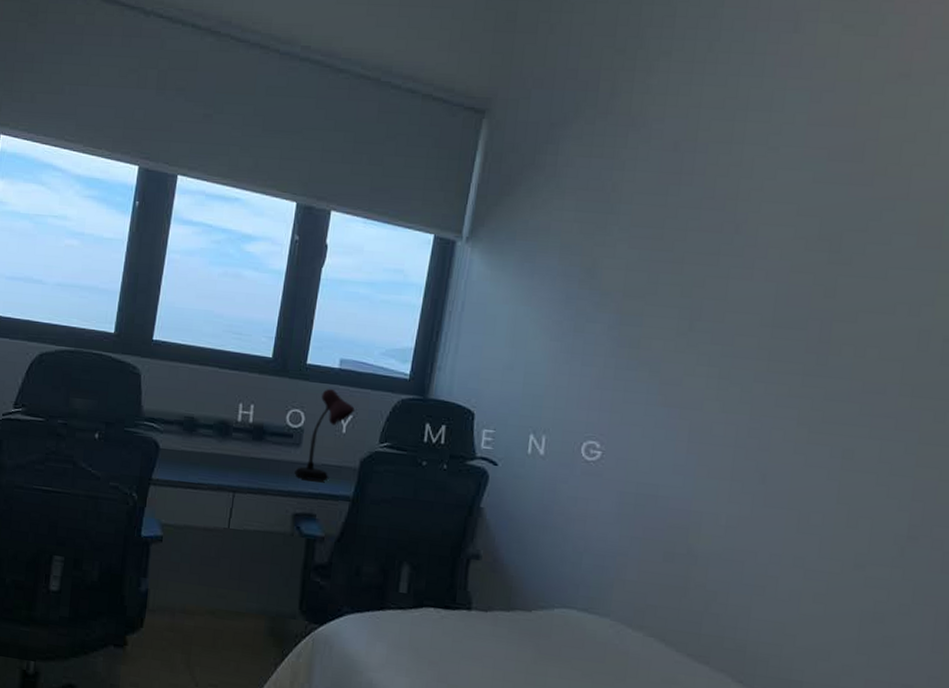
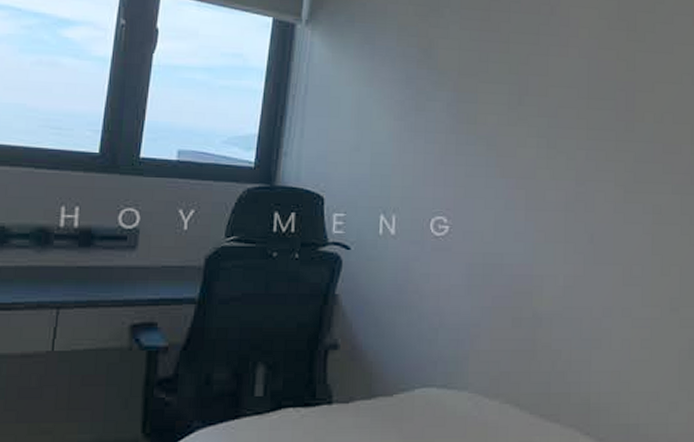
desk lamp: present [295,388,356,482] -> none [131,182,197,285]

